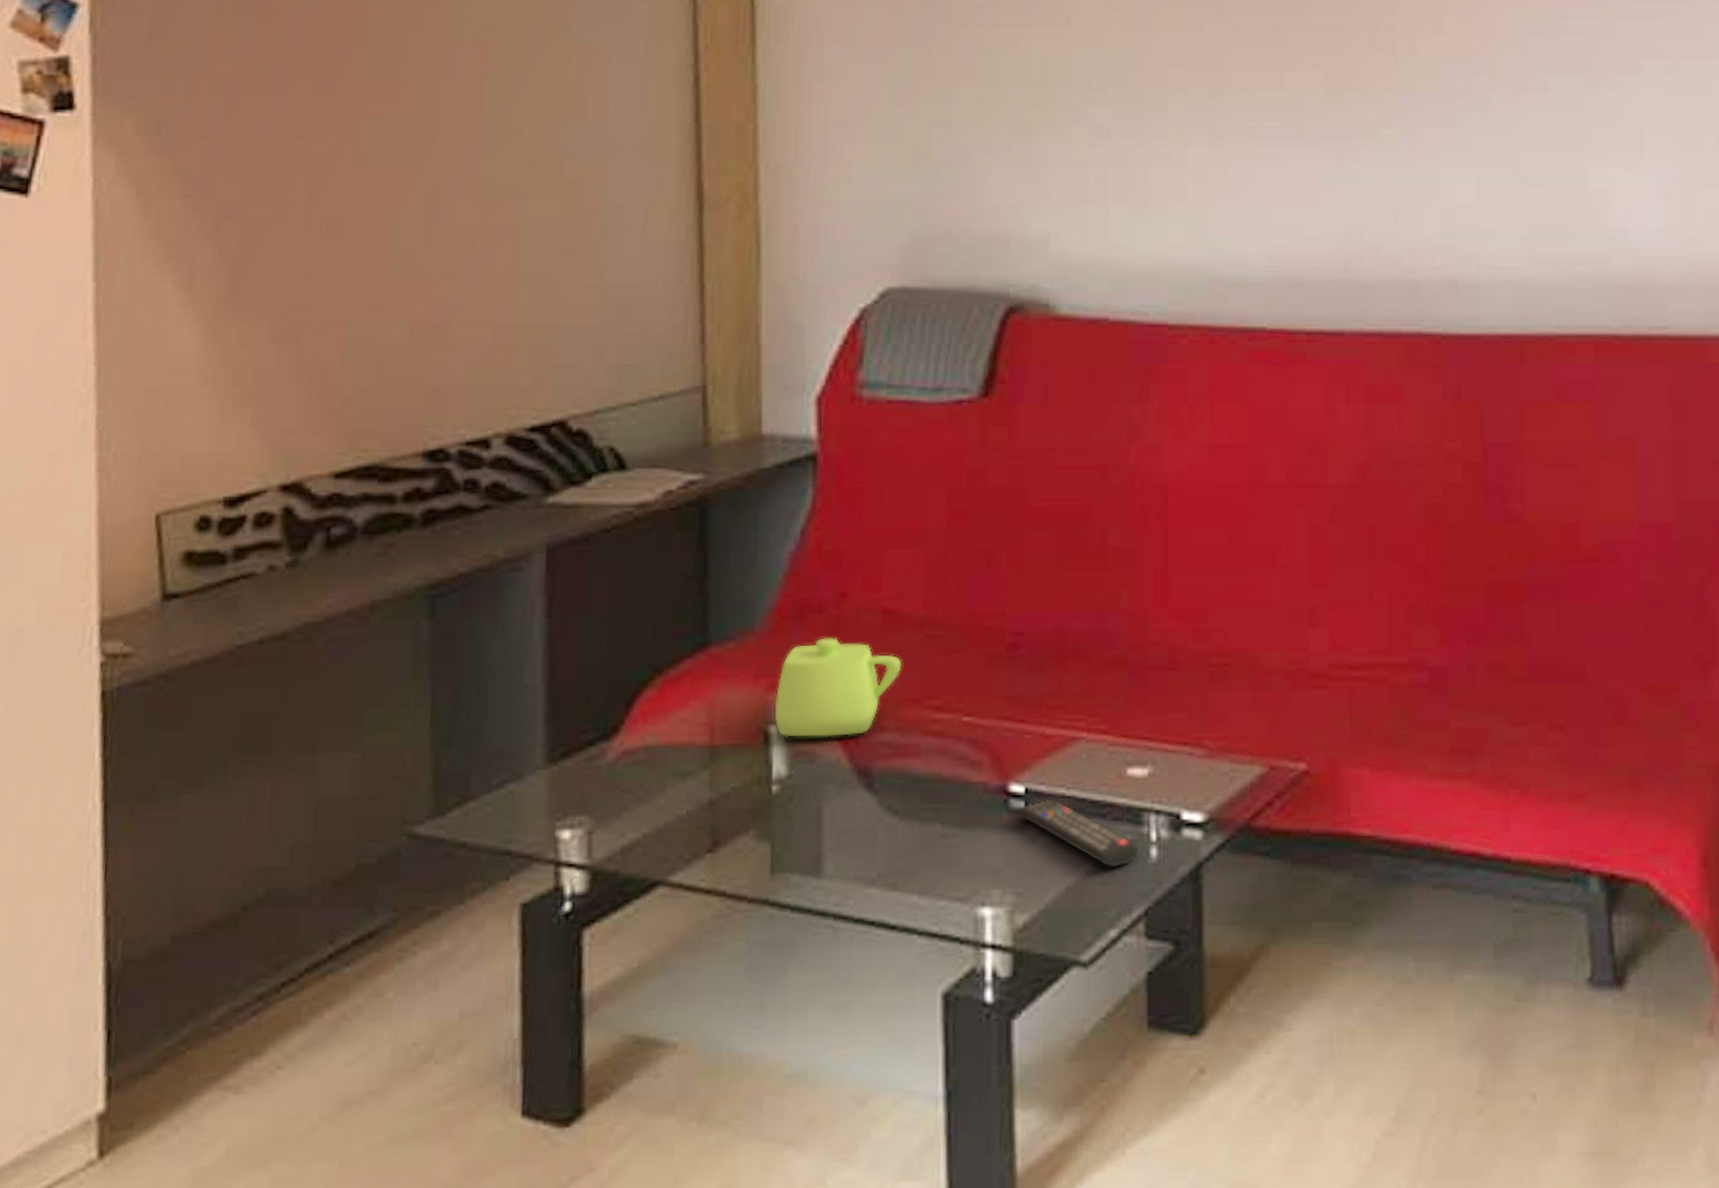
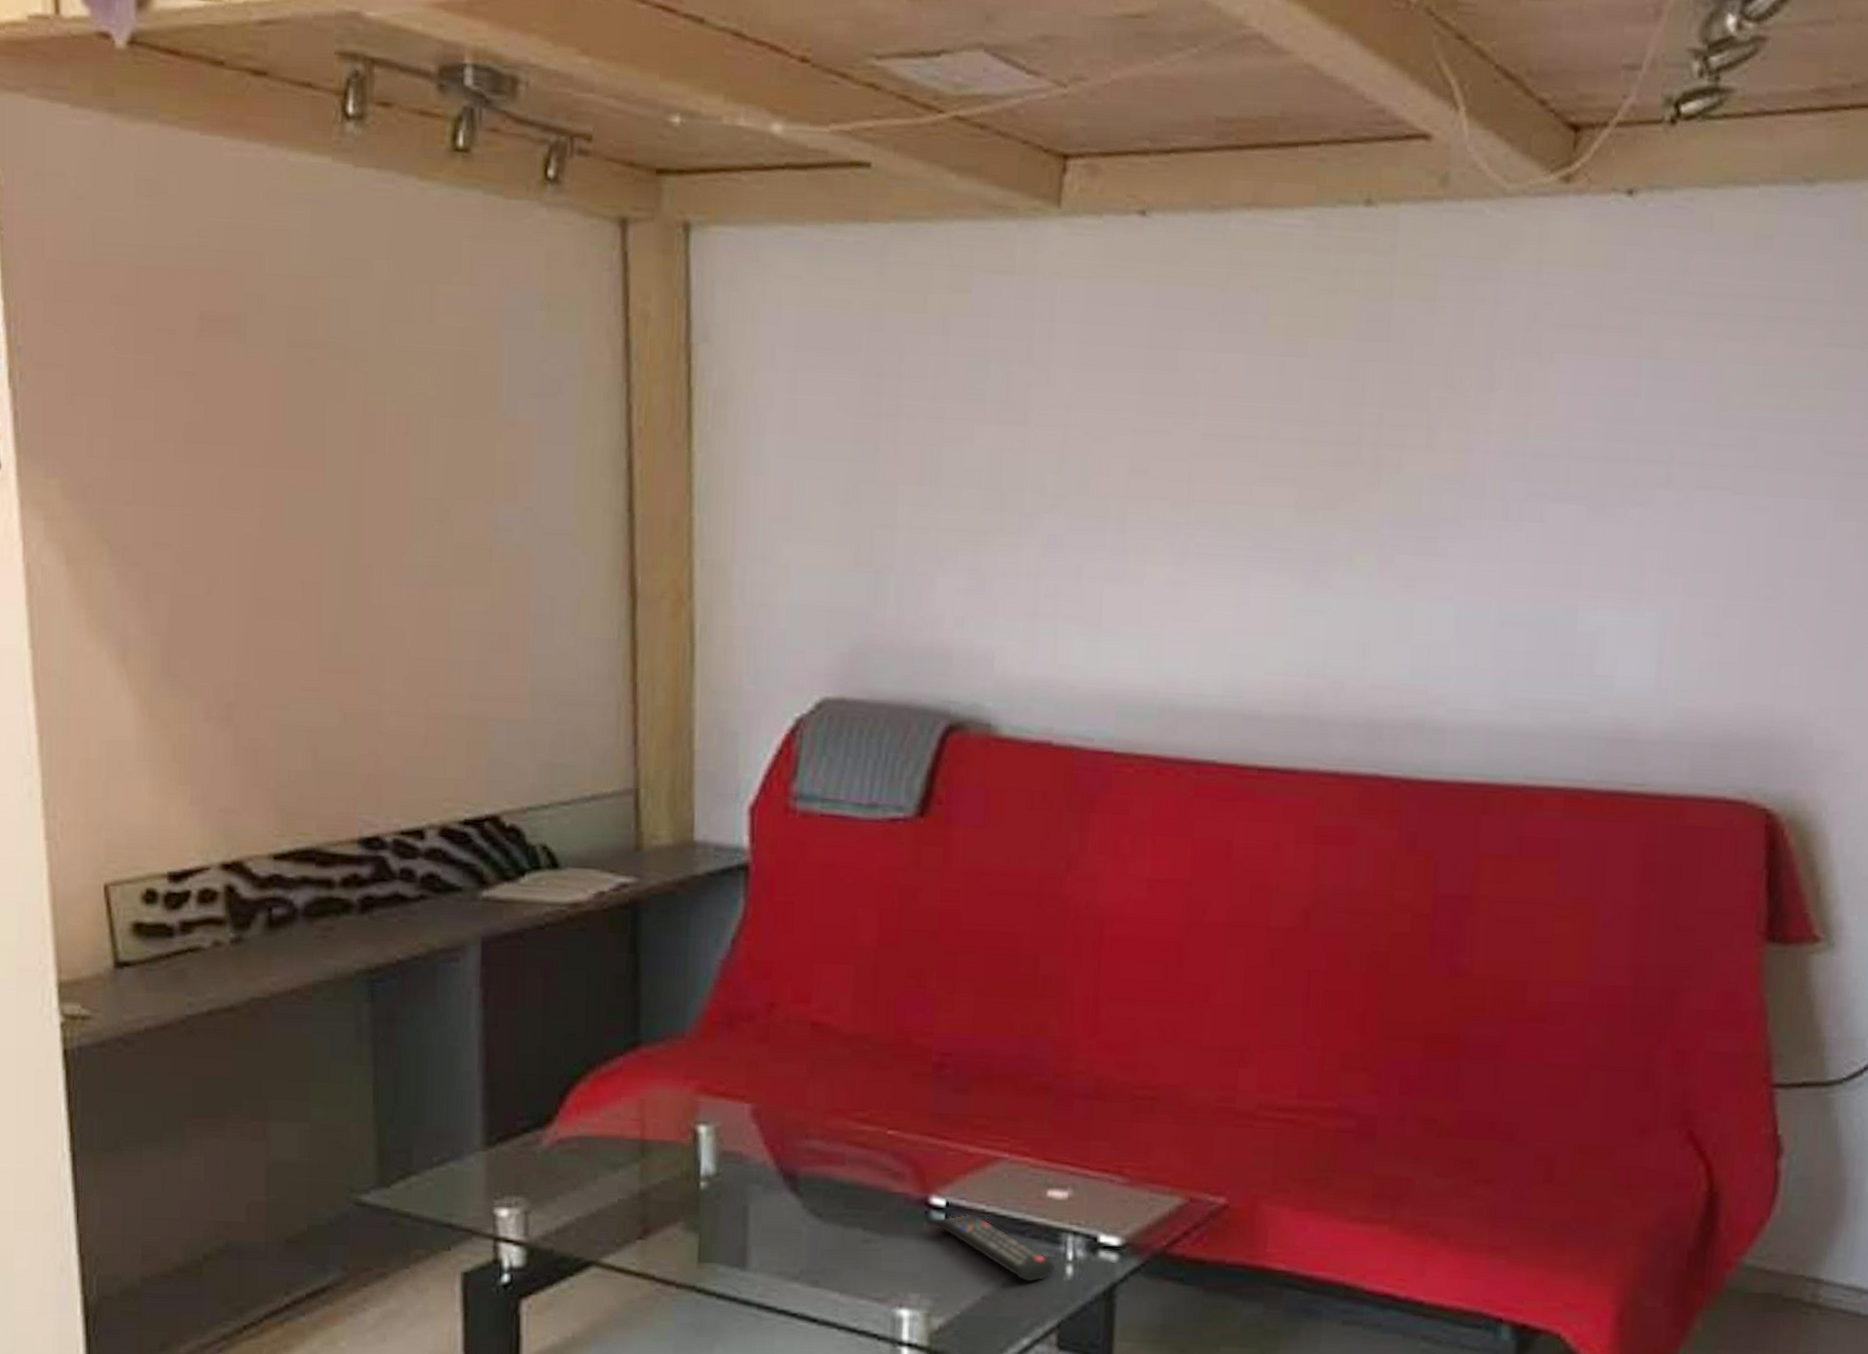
teapot: present [774,638,902,738] -> none [703,1045,829,1141]

